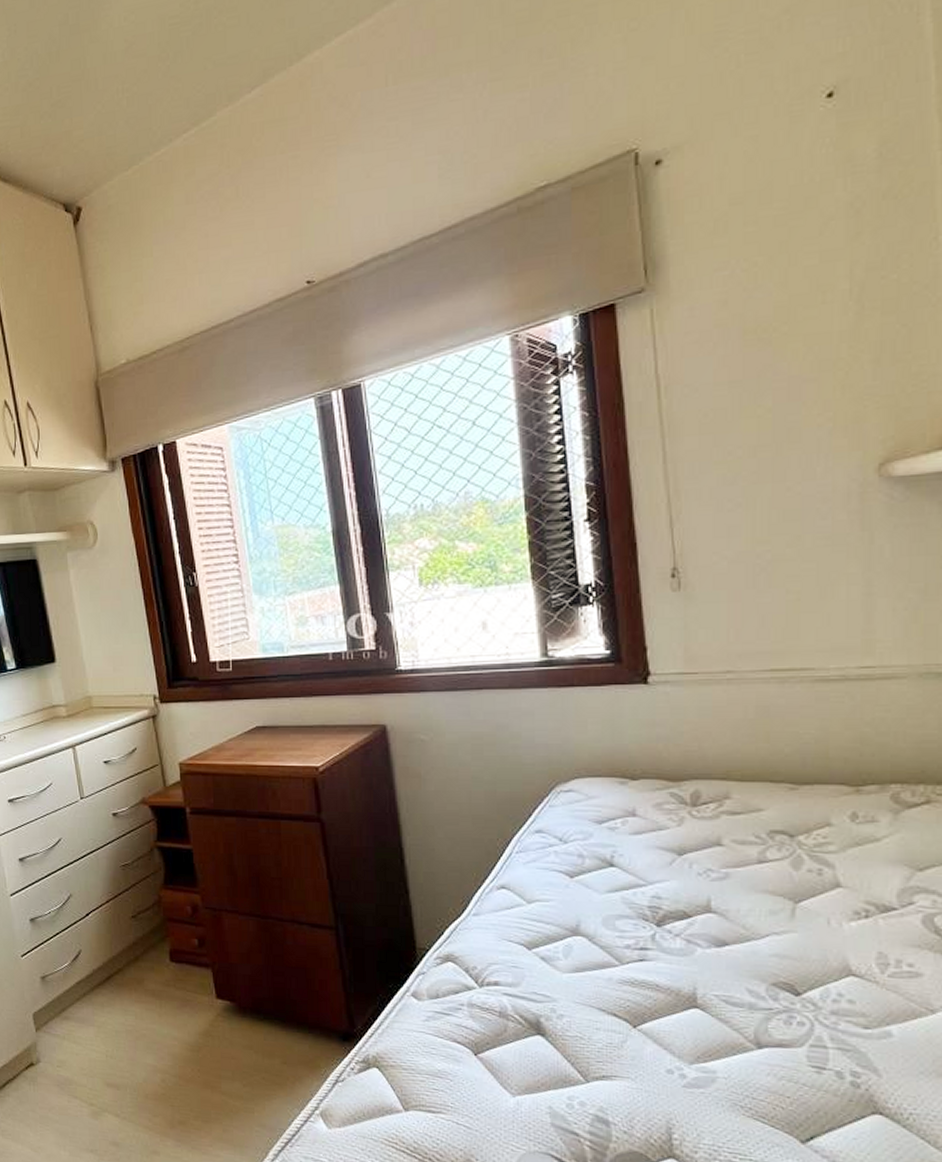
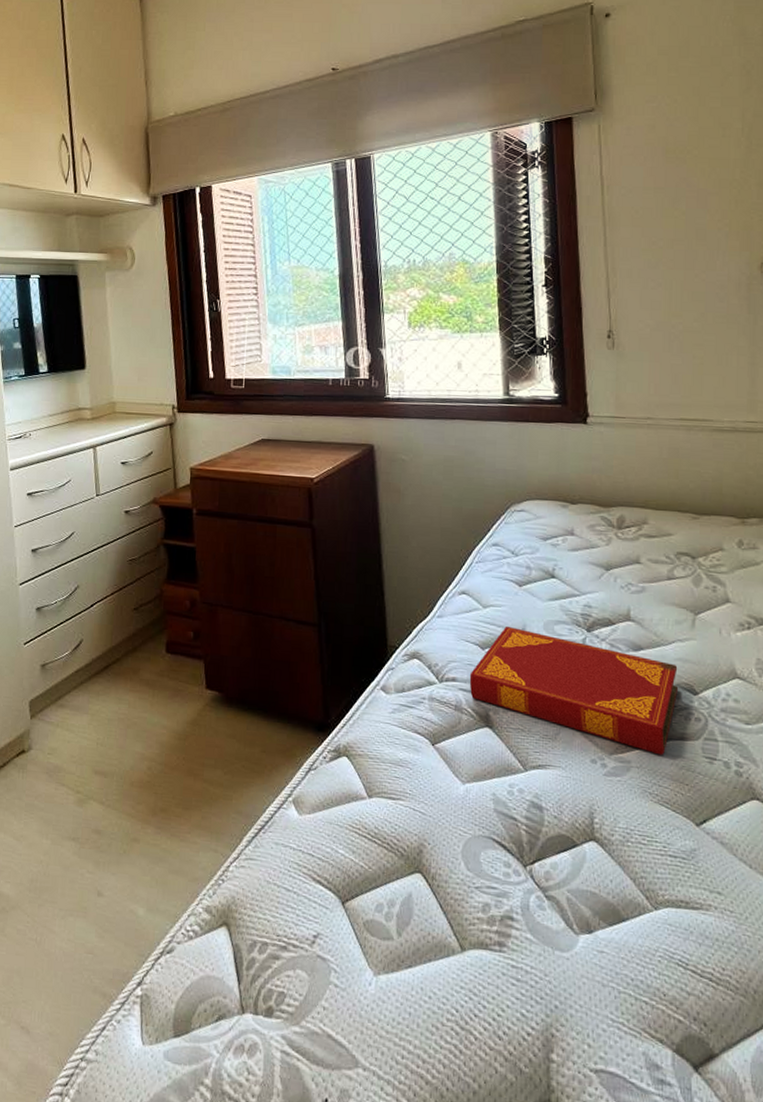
hardback book: none [514,922,776,1065] -> present [469,626,679,756]

